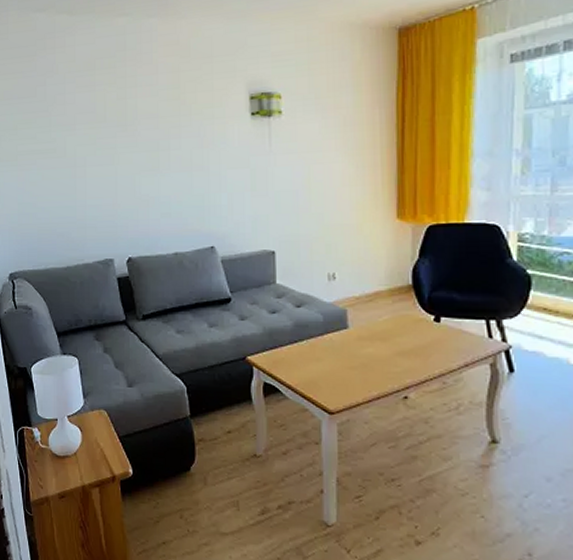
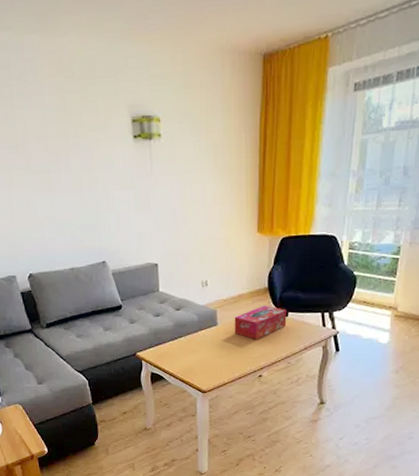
tissue box: none [369,306,439,349] -> present [234,305,287,339]

